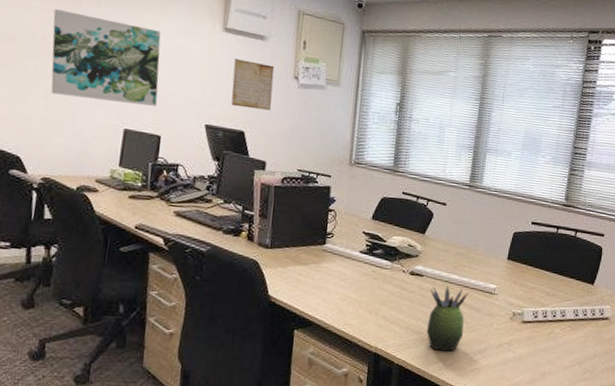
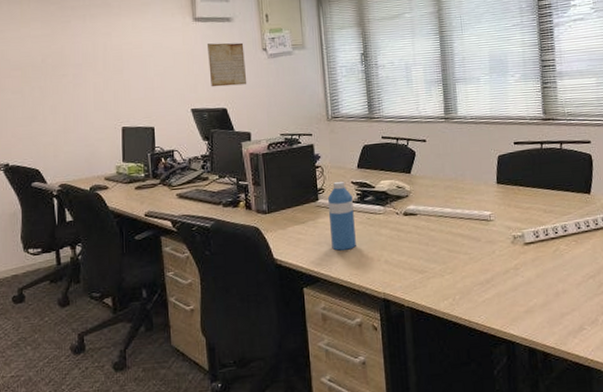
wall art: present [51,9,161,106] -> none [48,32,147,108]
water bottle: none [331,228,362,299] -> present [327,181,356,251]
succulent plant: present [426,285,469,352] -> none [426,219,468,287]

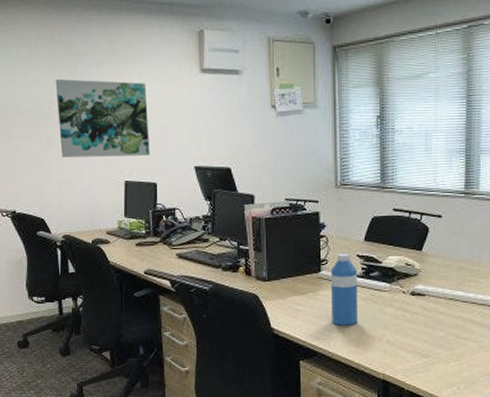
wall art: none [48,32,147,108] -> present [55,79,151,158]
periodic table: present [208,42,247,87] -> none [214,97,253,145]

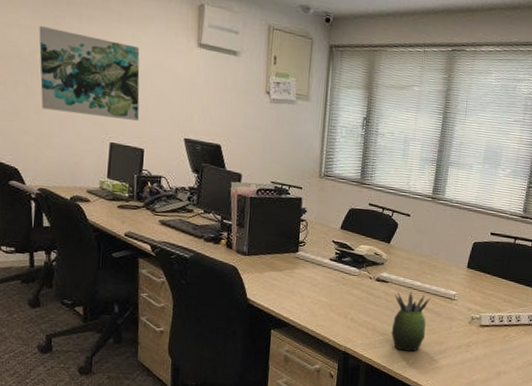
water bottle: present [330,253,358,326] -> none [304,237,331,303]
succulent plant: none [434,302,477,374] -> present [391,291,431,352]

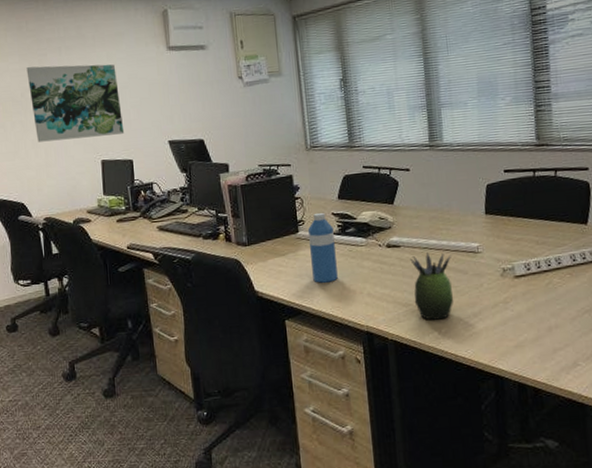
water bottle: none [304,237,331,303] -> present [307,212,338,283]

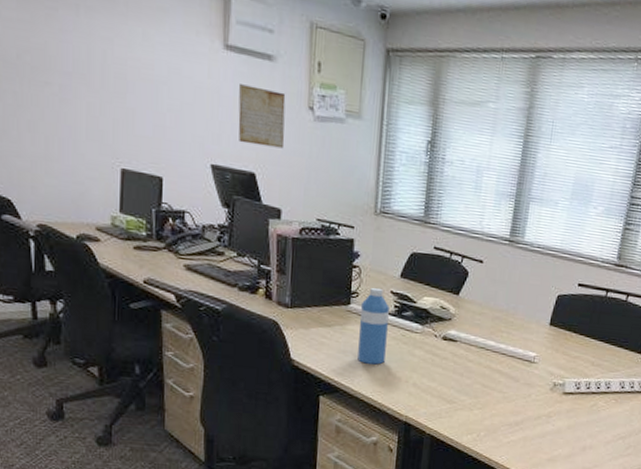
wall art: present [26,64,125,142] -> none [27,20,156,142]
periodic table: none [182,71,224,118] -> present [238,84,286,149]
succulent plant: present [410,251,454,320] -> none [459,351,506,422]

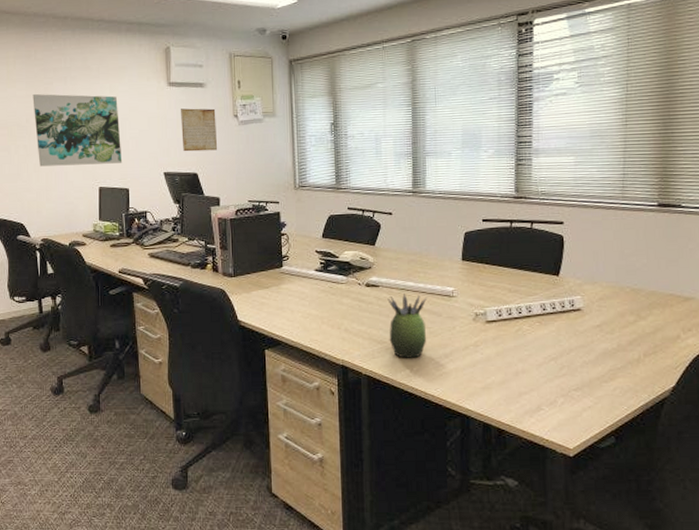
wall art: none [27,20,156,142] -> present [32,94,123,167]
water bottle: present [358,287,389,365] -> none [291,249,318,317]
succulent plant: none [459,351,506,422] -> present [387,292,427,358]

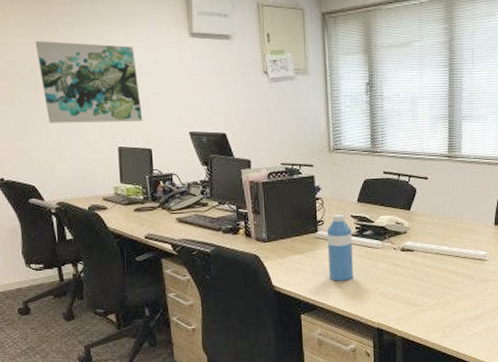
periodic table: present [181,108,218,152] -> none [205,62,247,110]
water bottle: none [291,249,318,317] -> present [326,214,353,281]
succulent plant: present [387,292,427,358] -> none [422,256,460,320]

